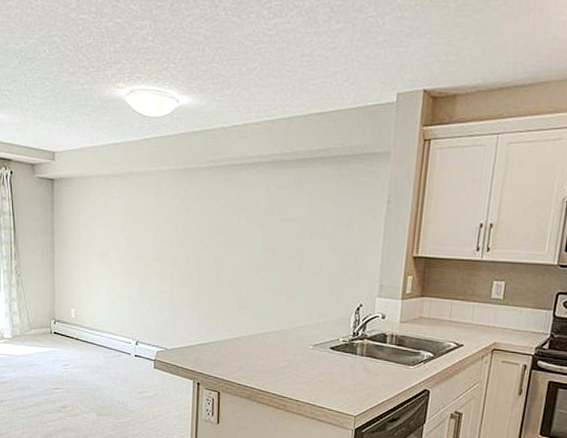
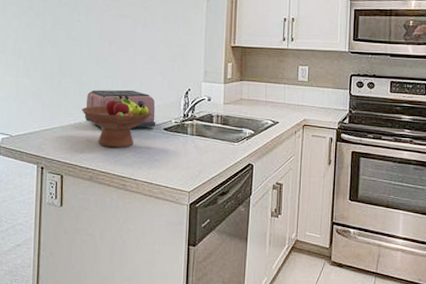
fruit bowl: none [241,308,318,367] -> present [82,94,152,148]
toaster: none [243,302,322,348] -> present [84,89,156,130]

